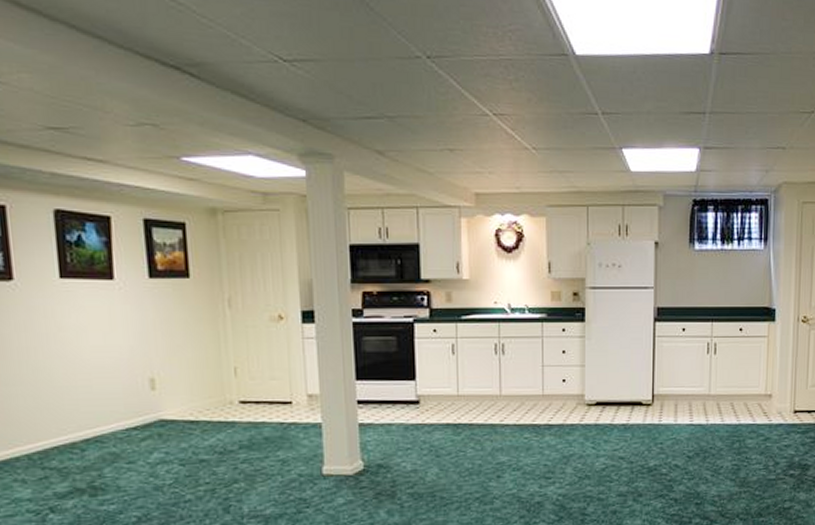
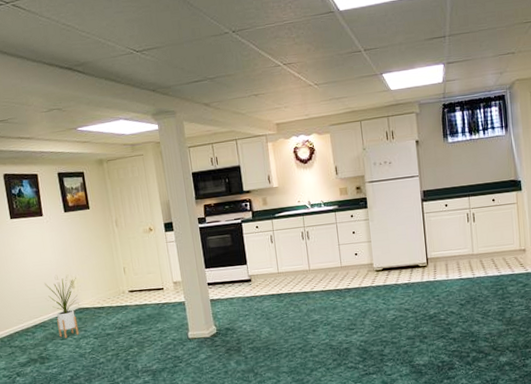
house plant: none [107,369,160,462] -> present [44,276,79,339]

